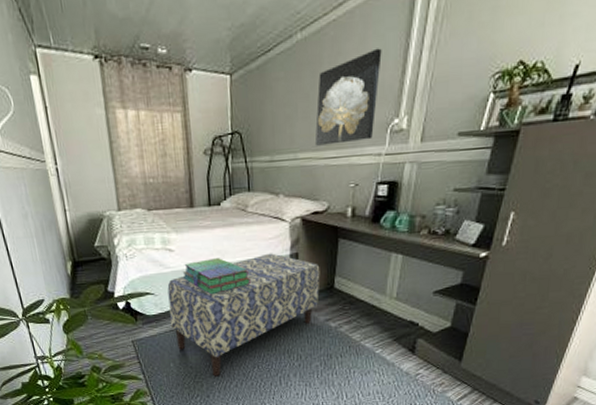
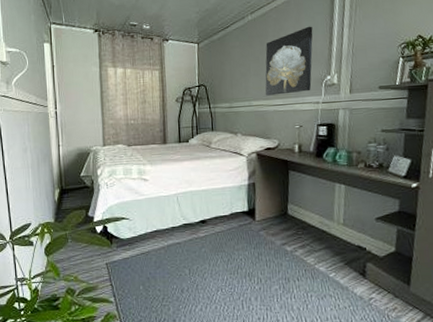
bench: present [167,253,320,377] -> none [141,183,275,300]
stack of books: present [182,258,251,295] -> none [154,187,214,220]

